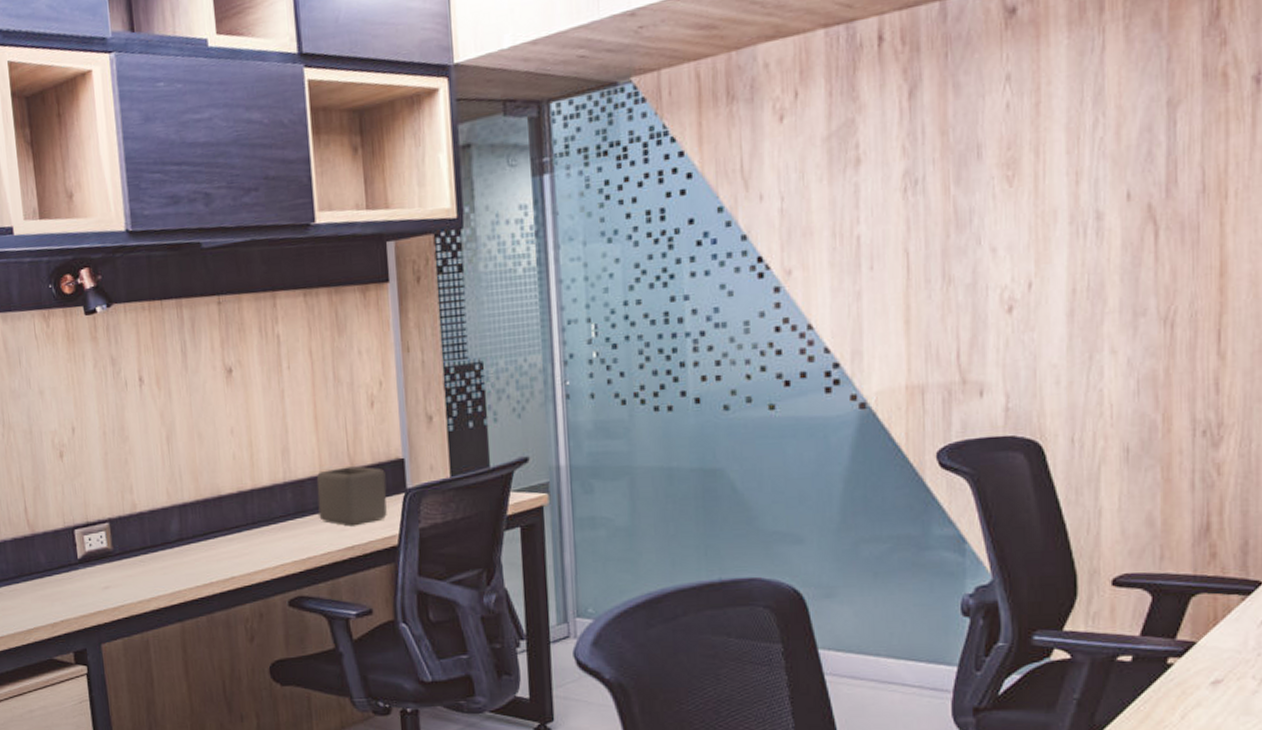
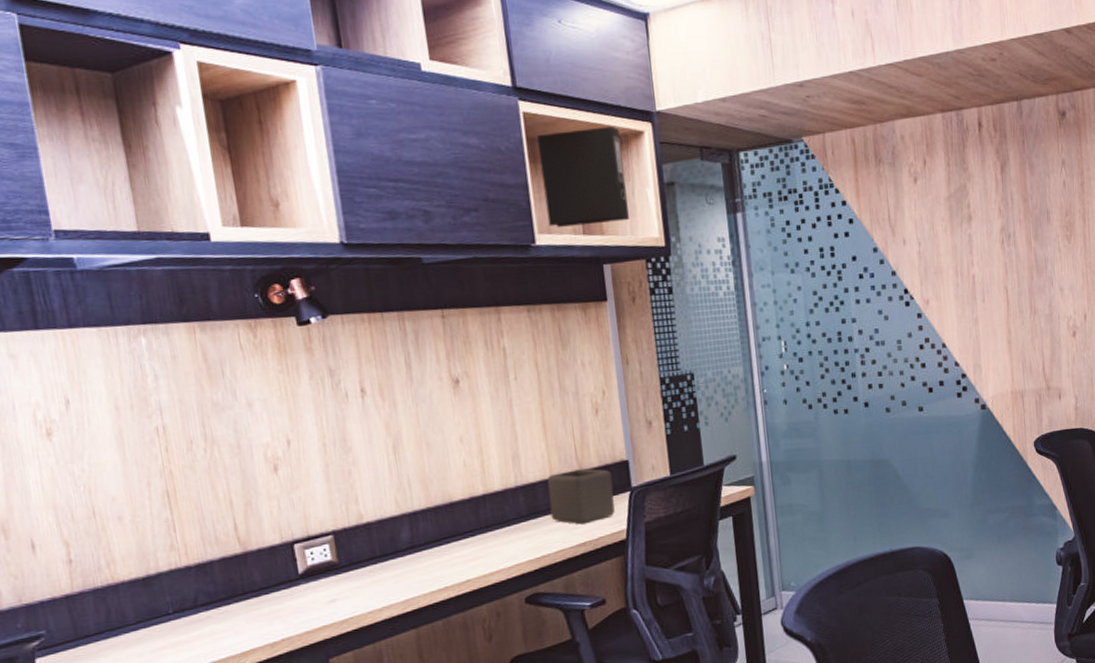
binder: none [322,86,418,204] -> present [537,126,629,228]

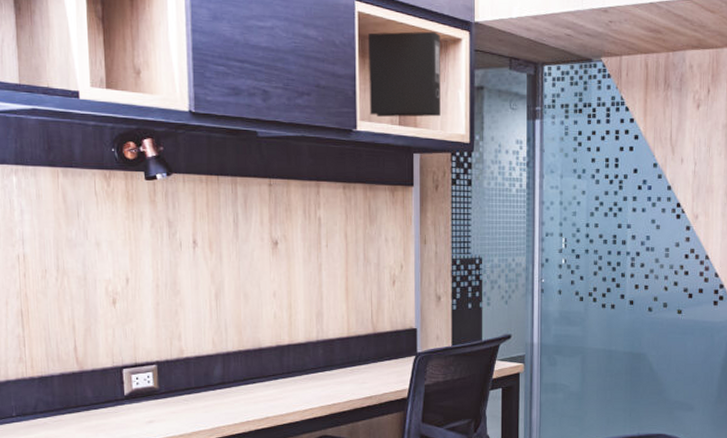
desk organizer: present [548,469,615,524] -> none [344,332,401,379]

